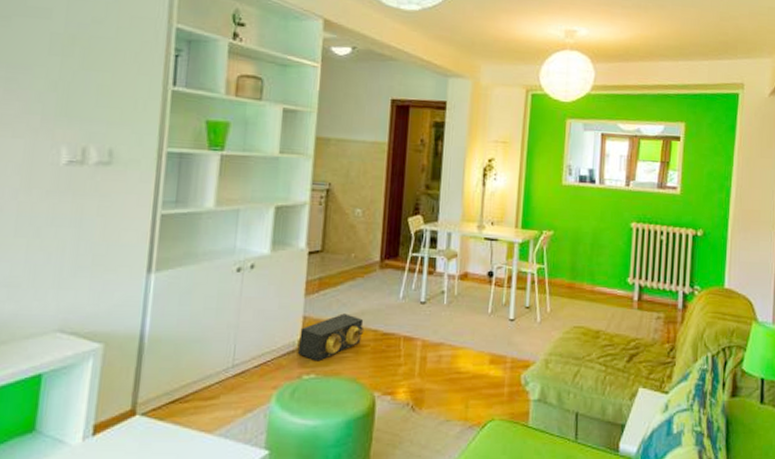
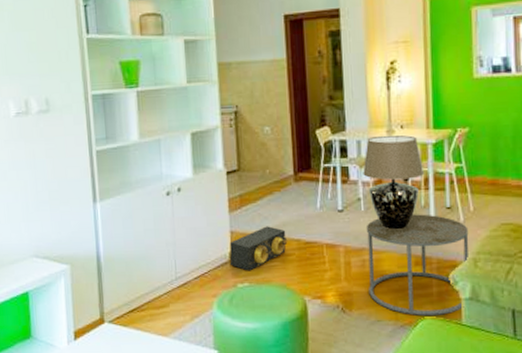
side table: none [441,311,544,416] -> present [366,214,469,316]
table lamp: none [450,230,509,326] -> present [363,135,425,230]

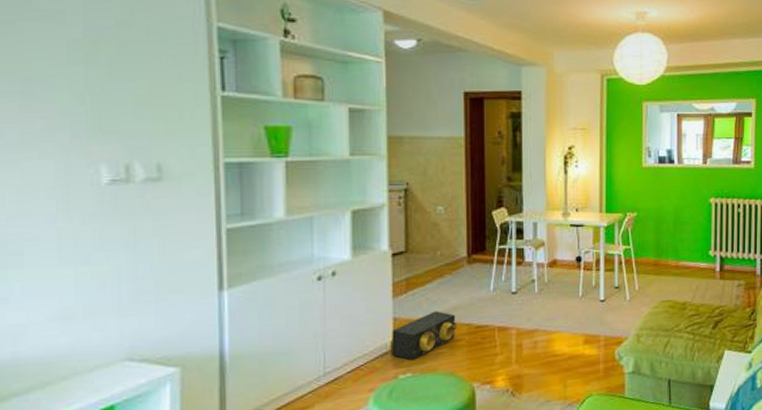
table lamp: present [363,135,425,230] -> none [538,217,597,310]
side table: present [366,214,469,316] -> none [538,294,634,393]

